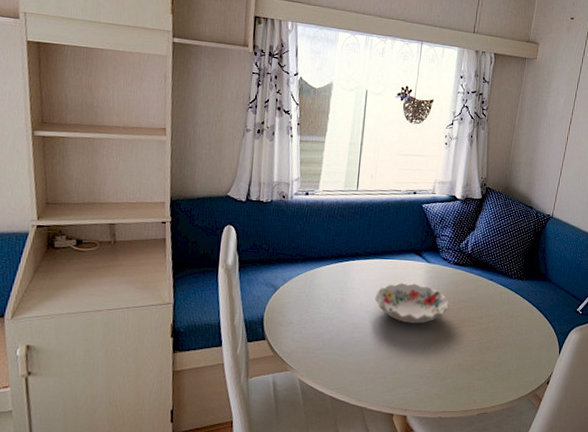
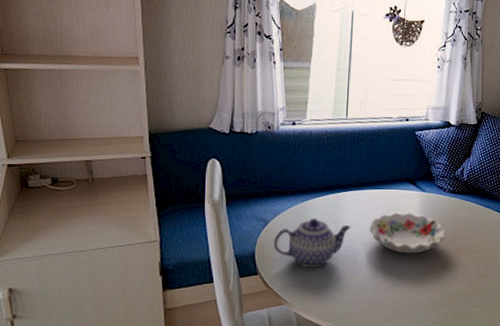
teapot: none [281,285,358,334] -> present [273,218,351,267]

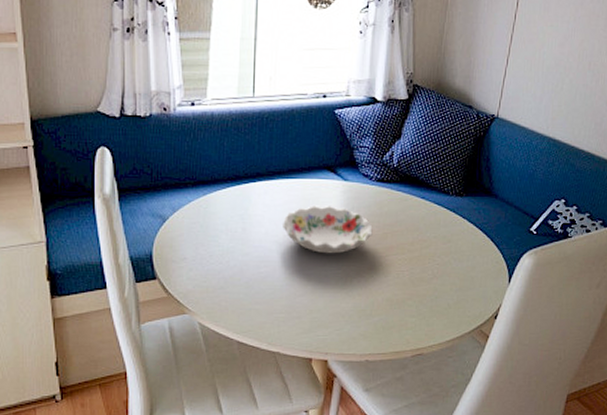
teapot: present [273,218,351,267] -> none [172,213,262,270]

